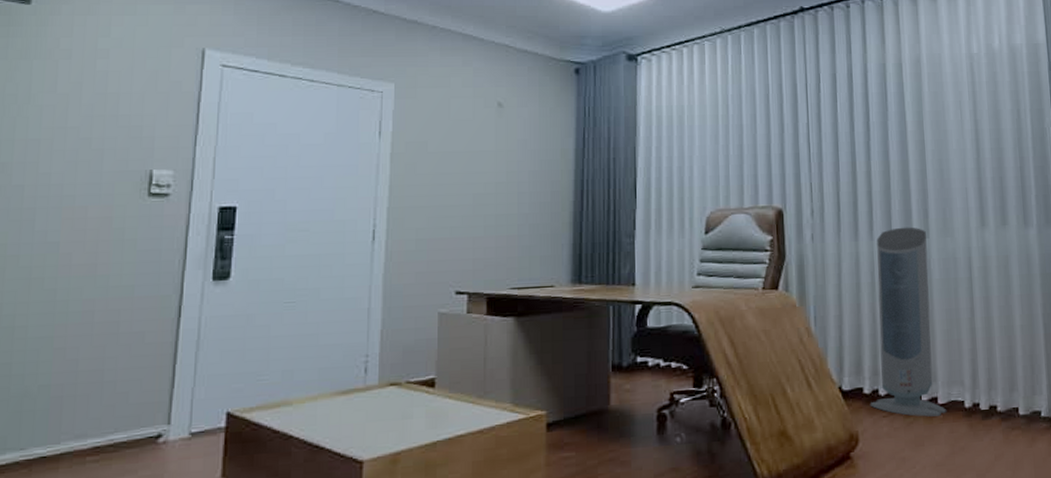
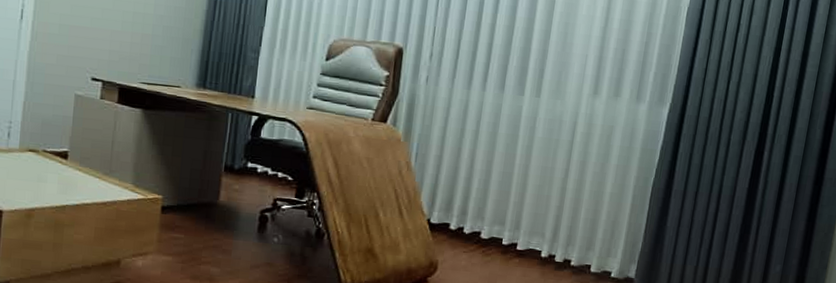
air purifier: present [870,227,947,417] -> none [453,83,538,260]

